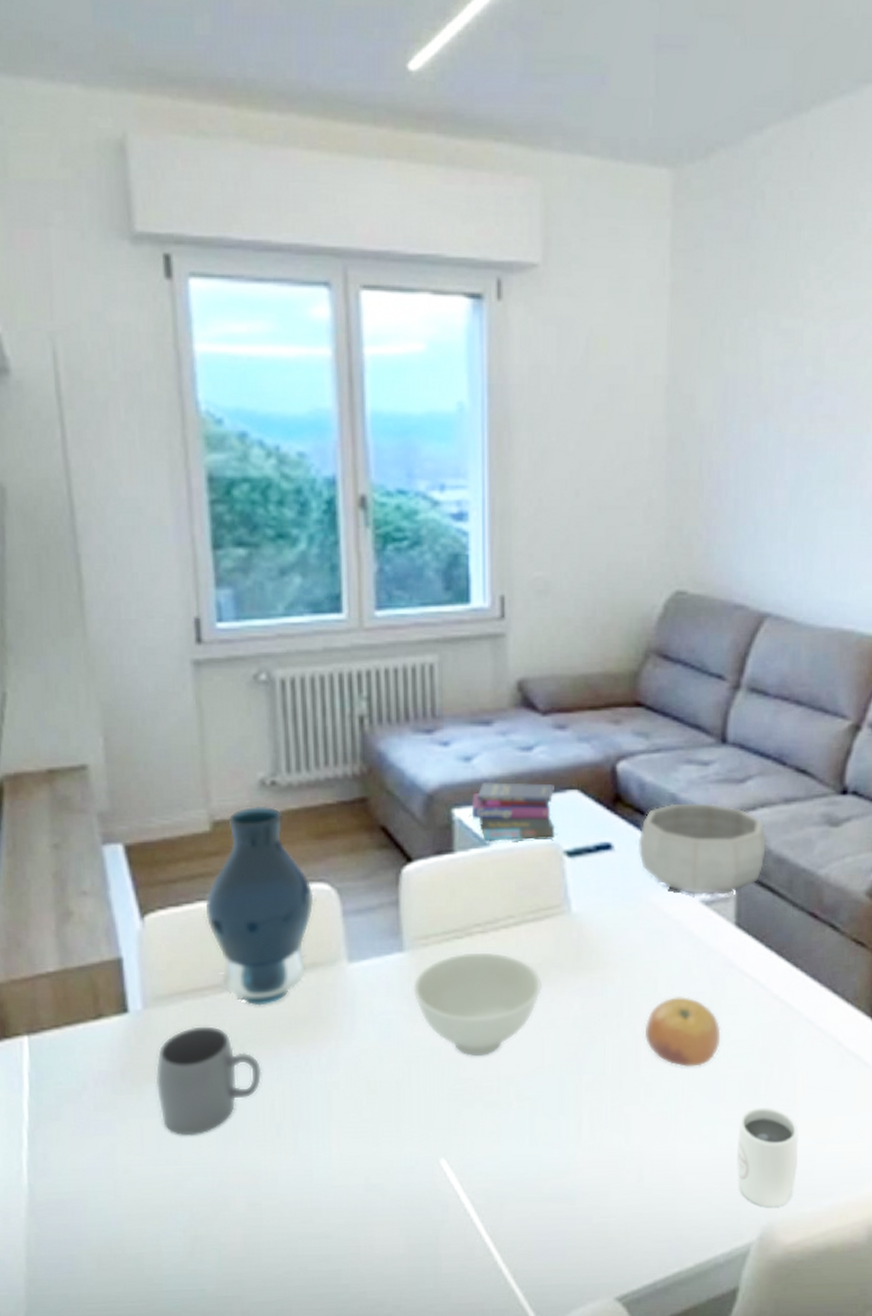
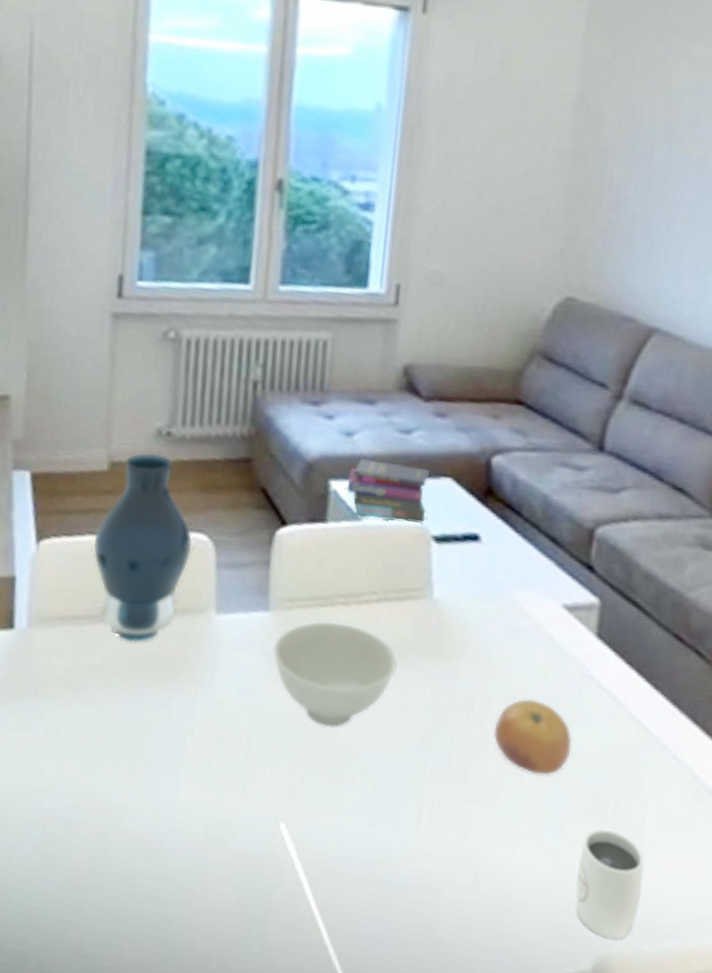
mug: present [155,1025,262,1136] -> none [28,651,125,756]
decorative bowl: present [637,803,766,895] -> none [505,503,637,603]

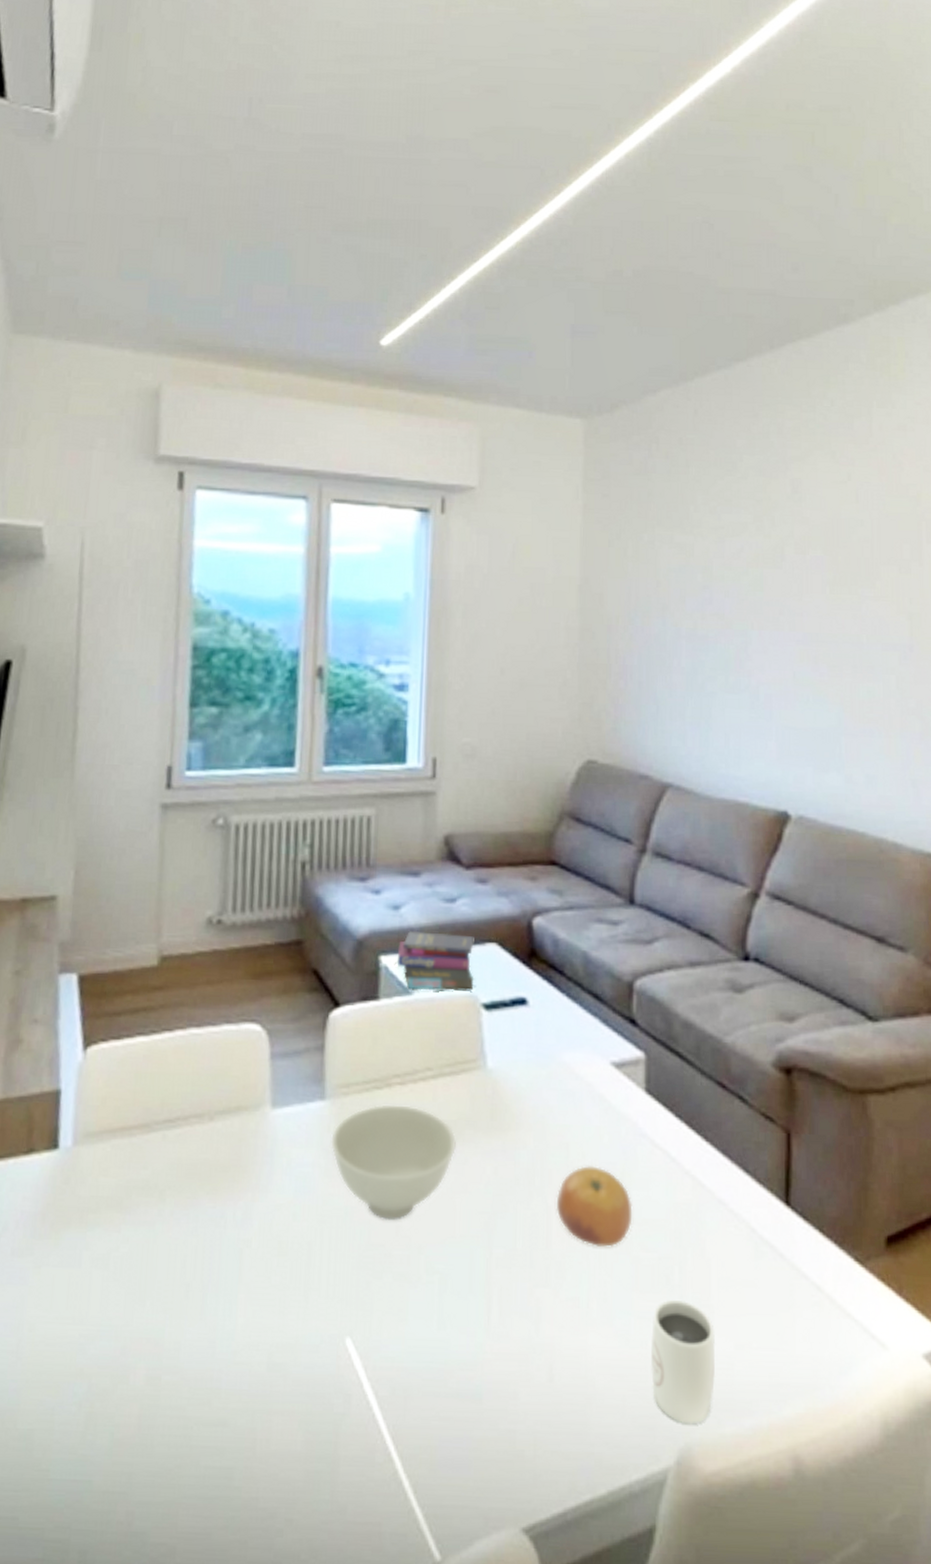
vase: present [93,453,192,642] -> none [143,943,246,1149]

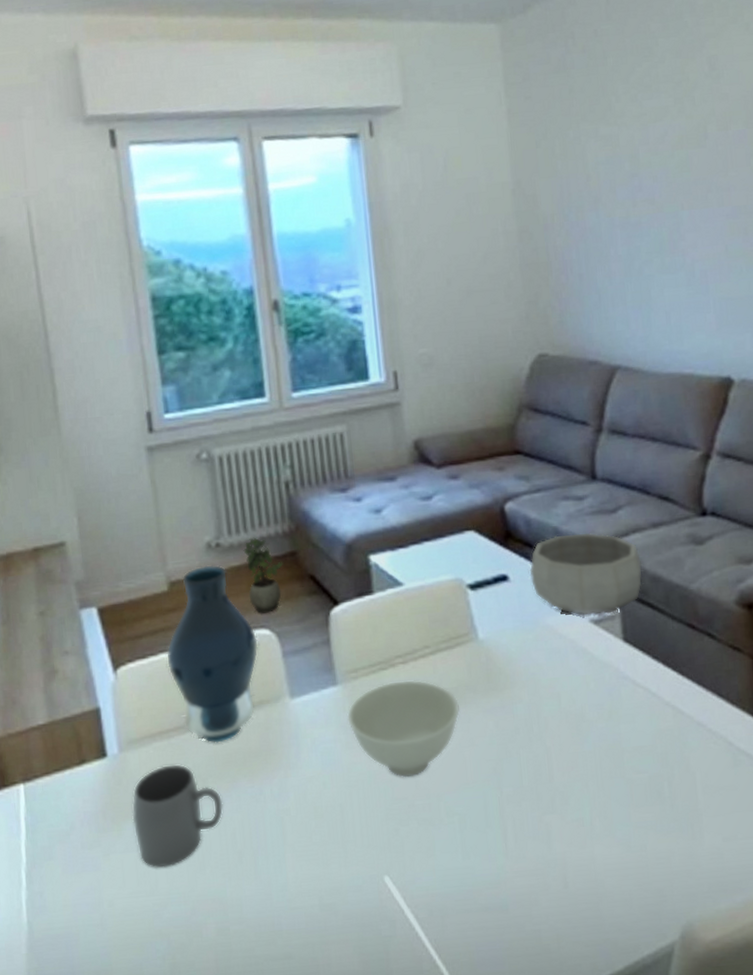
mug: none [73,1167,178,1291] -> present [131,763,224,868]
vase: none [143,943,246,1149] -> present [166,565,258,743]
potted plant: none [244,918,287,1006] -> present [243,537,283,614]
books: present [398,931,474,991] -> none [384,527,458,581]
decorative bowl: none [551,961,673,1058] -> present [529,532,642,616]
fruit: present [556,1166,633,1247] -> none [553,709,623,775]
mug: present [650,1300,716,1425] -> none [649,809,709,906]

